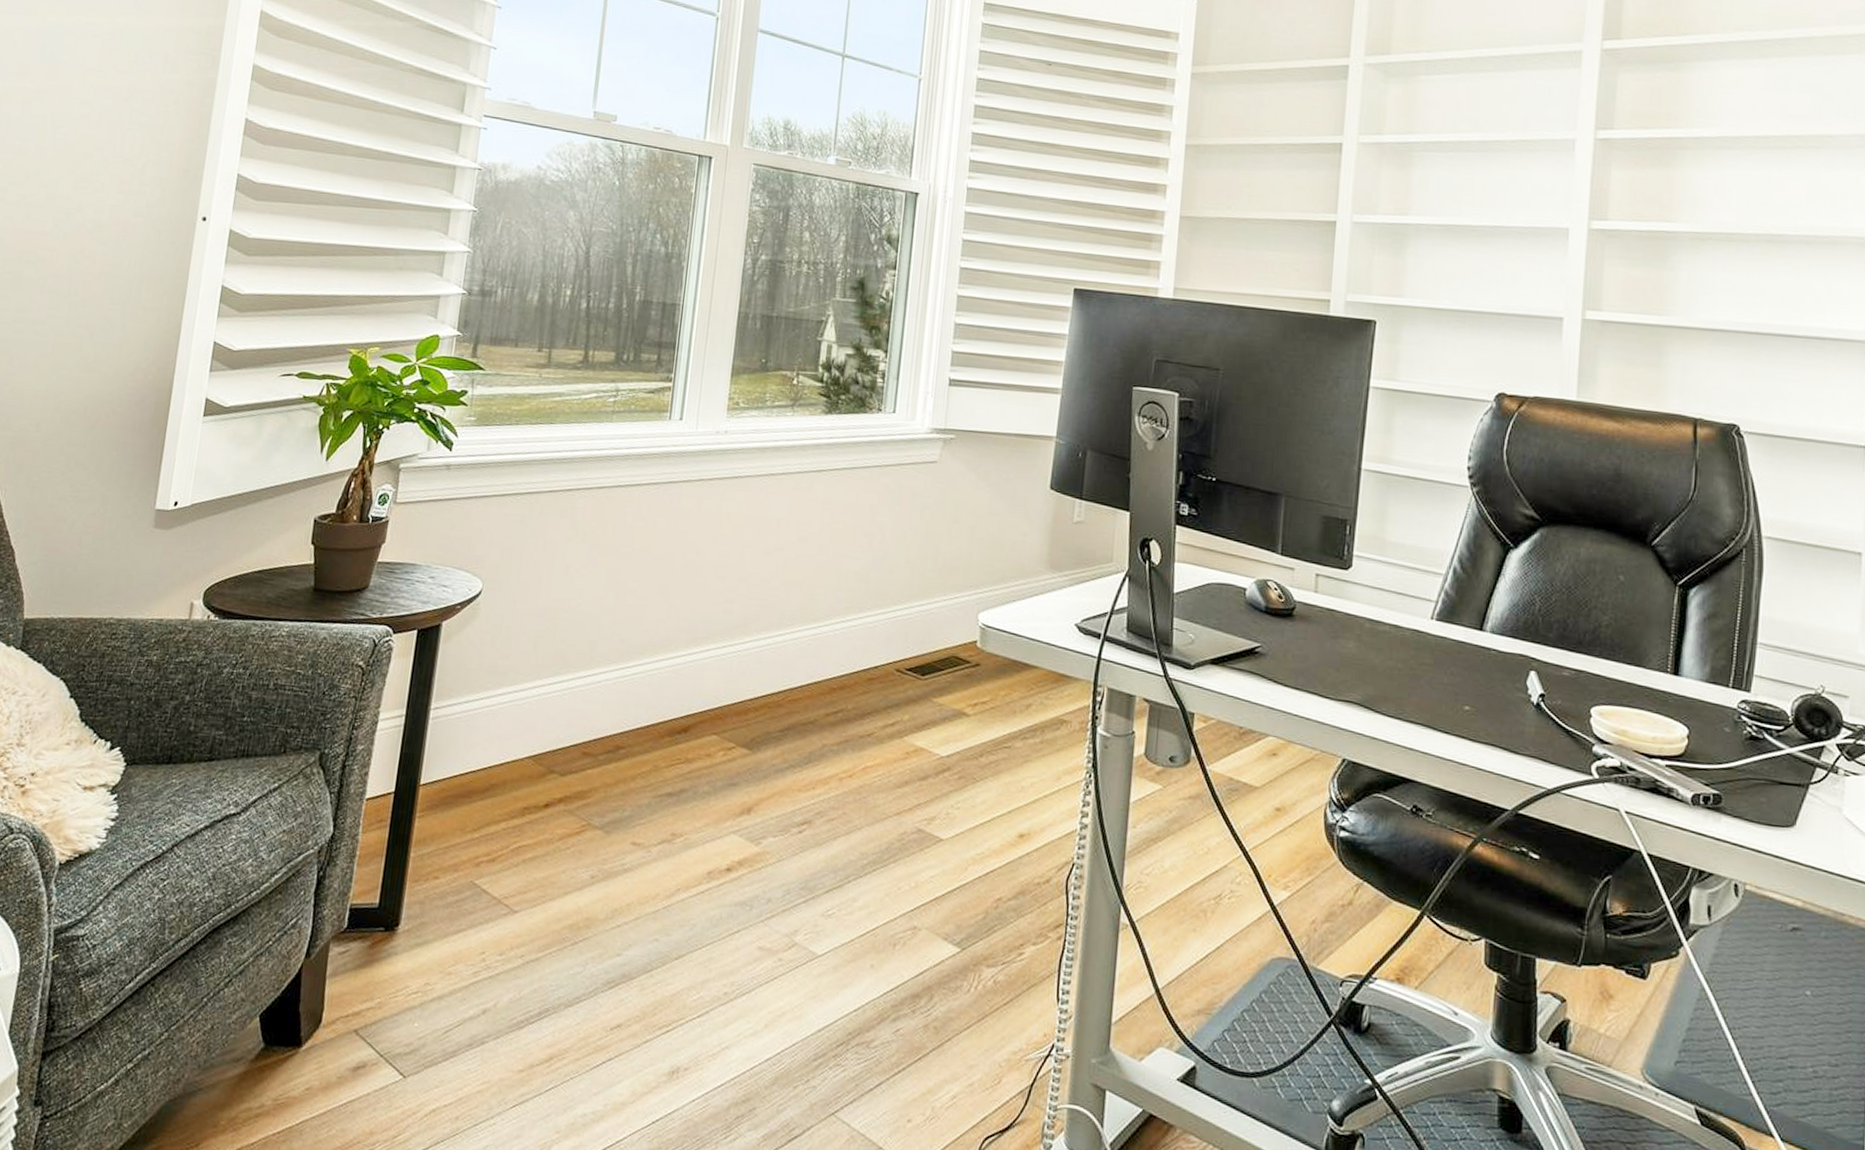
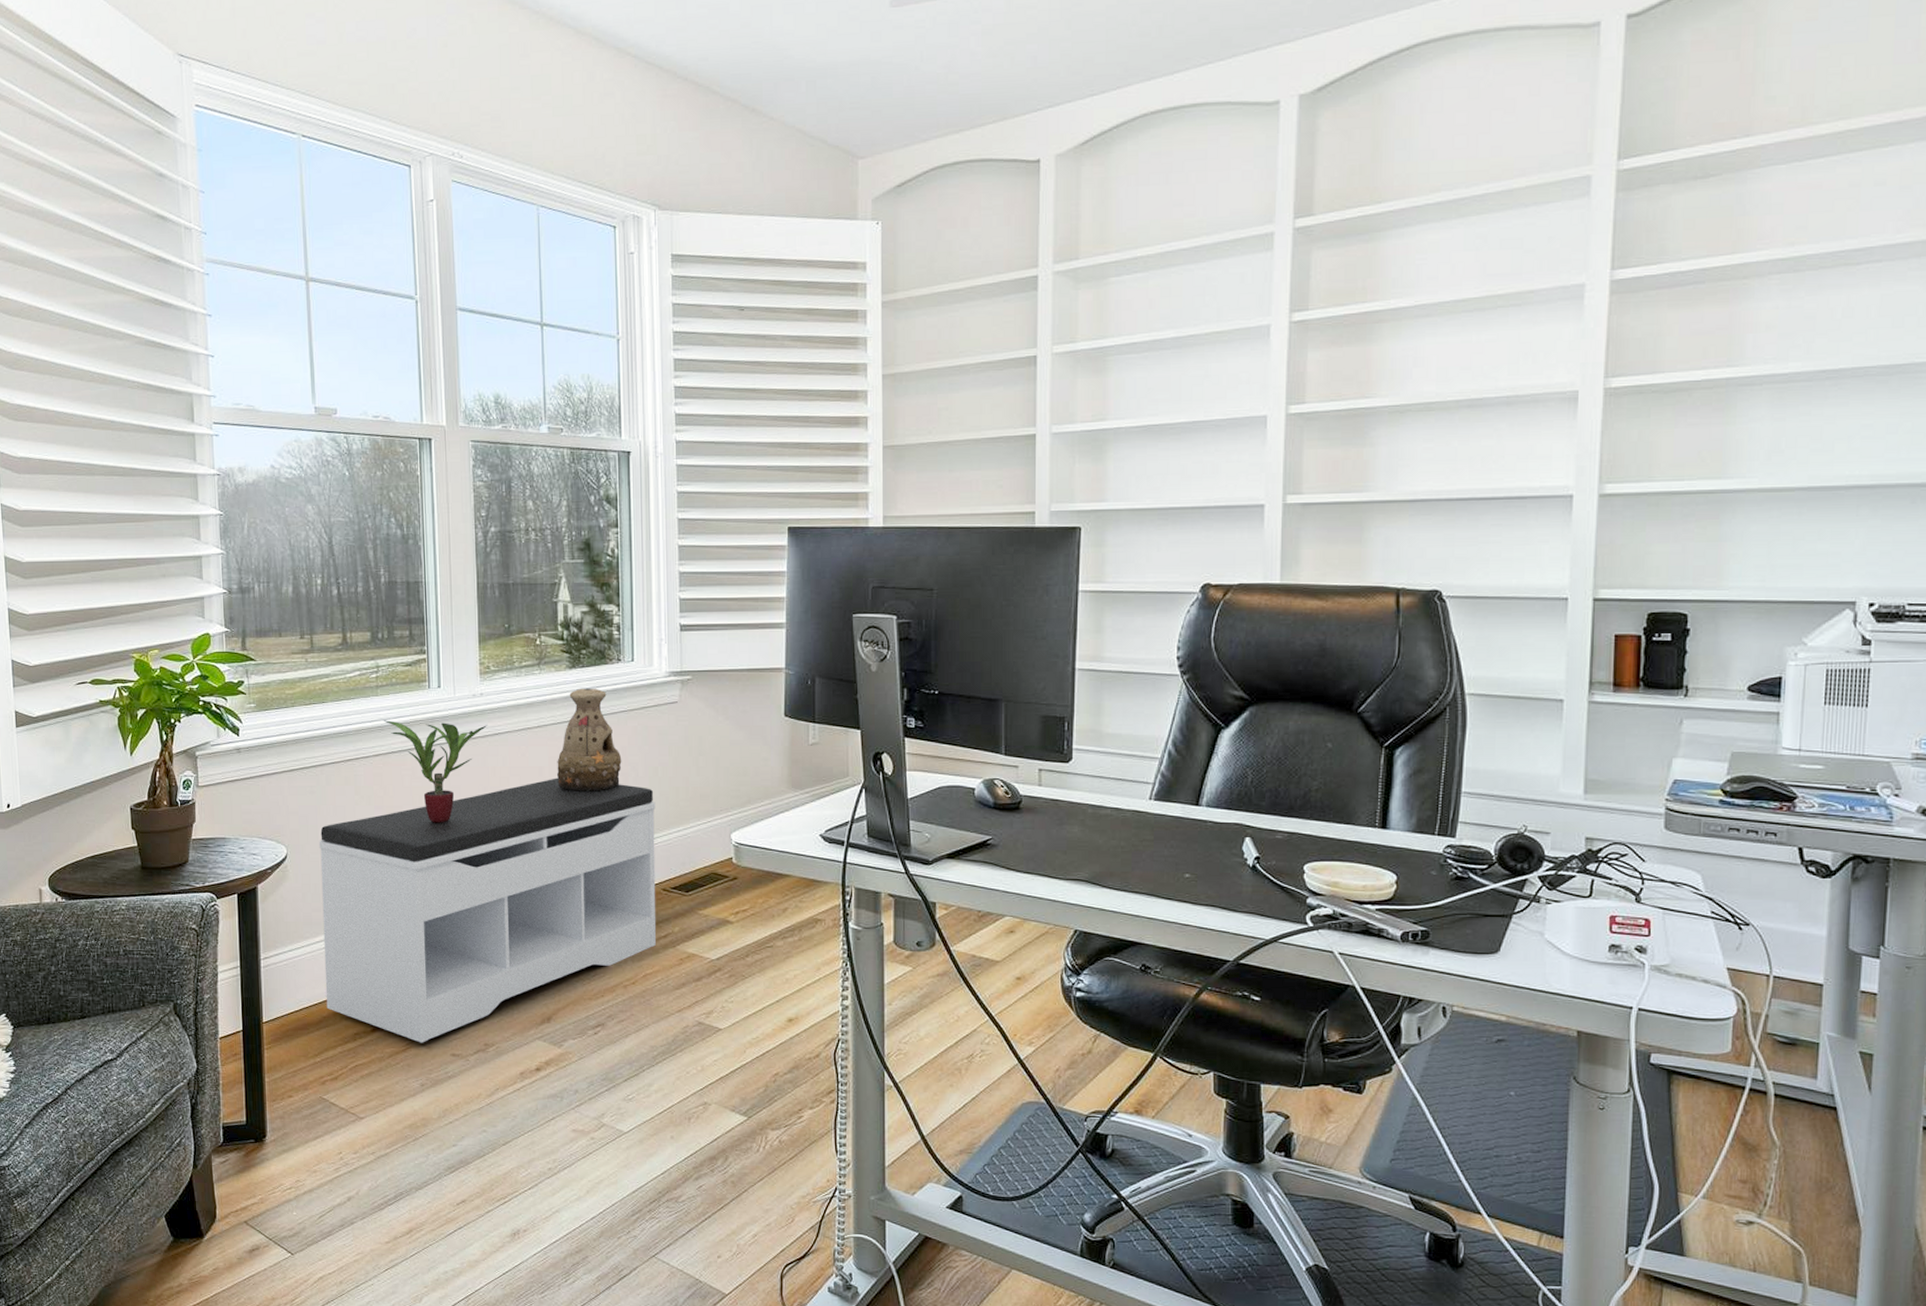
bench: none [496,532,900,826] -> present [318,778,656,1043]
potted plant: none [614,450,728,571] -> present [383,720,488,823]
lantern: none [795,436,870,552] -> present [557,688,622,791]

